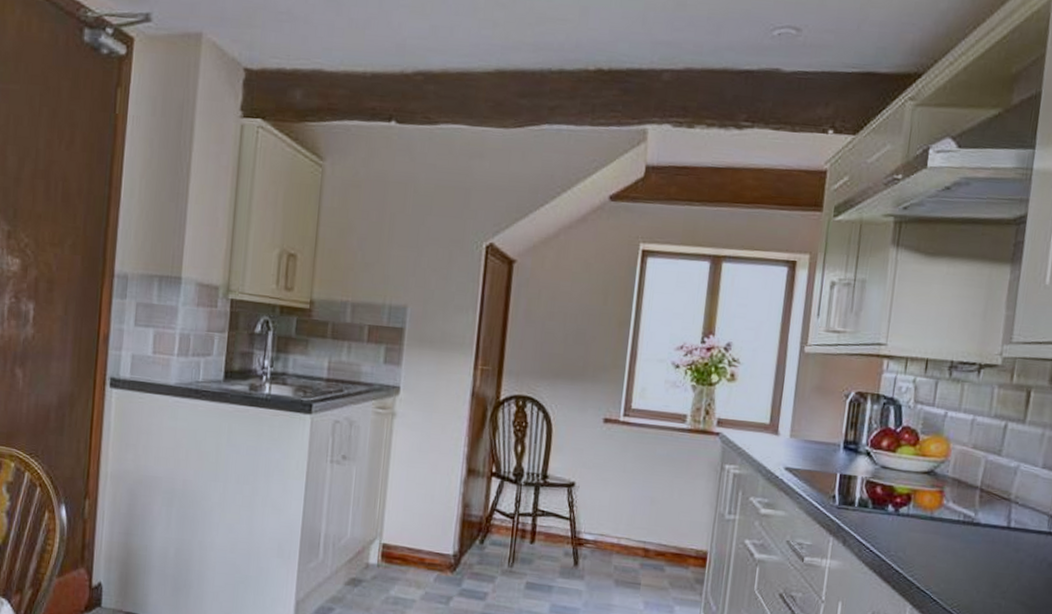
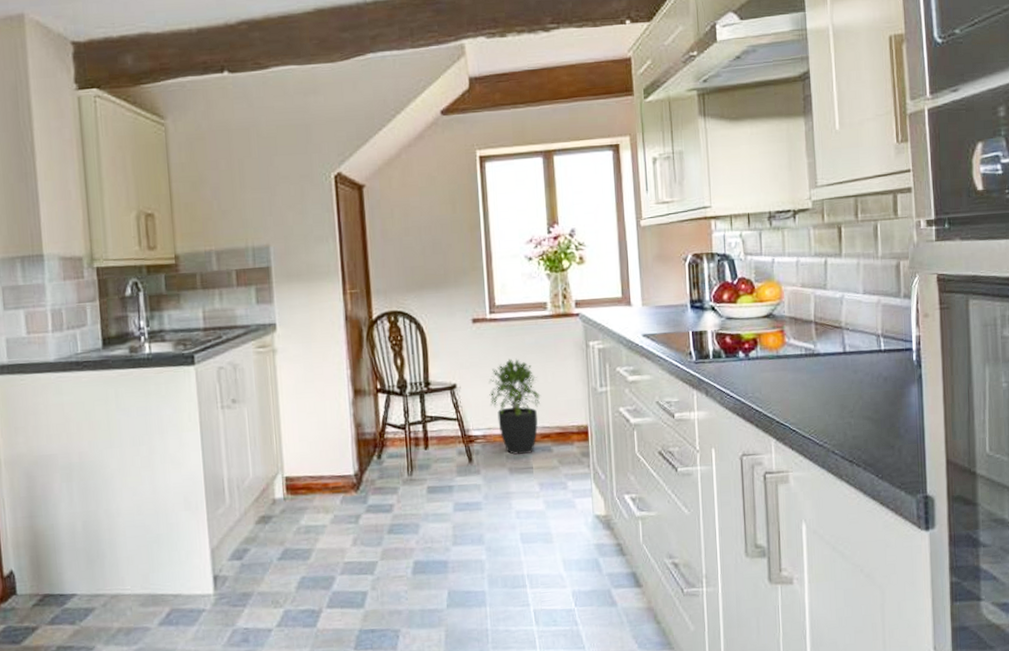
potted plant: none [607,466,663,569] -> present [488,358,541,455]

